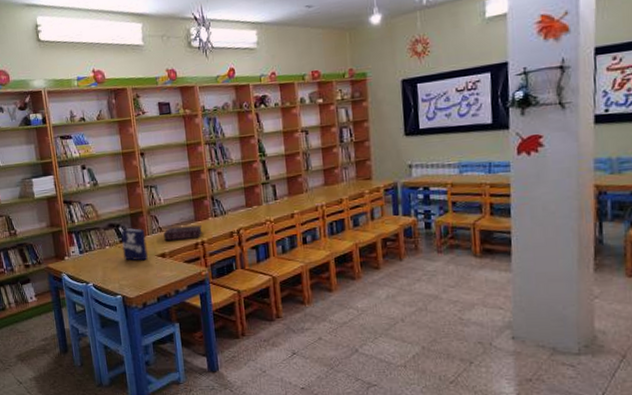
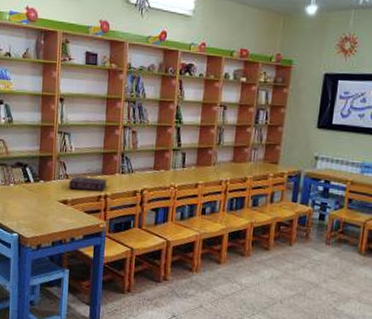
book: present [120,228,149,261] -> none [26,170,51,204]

